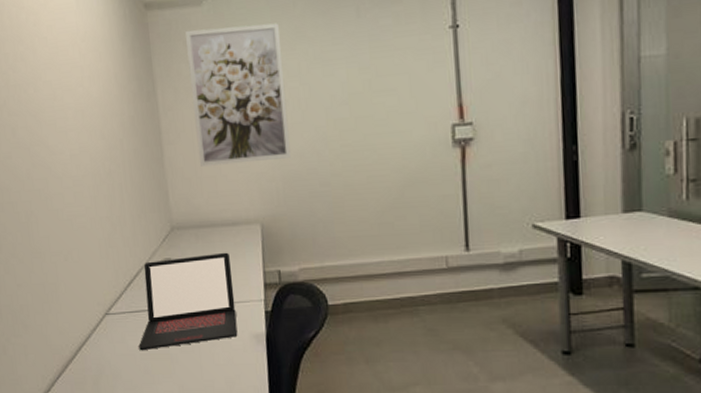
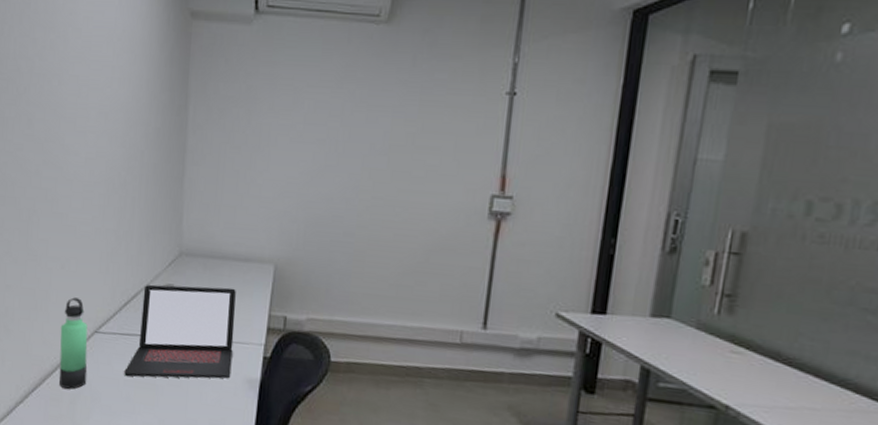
thermos bottle: none [73,285,106,371] -> present [59,297,88,389]
wall art: present [185,23,291,167] -> none [221,48,329,201]

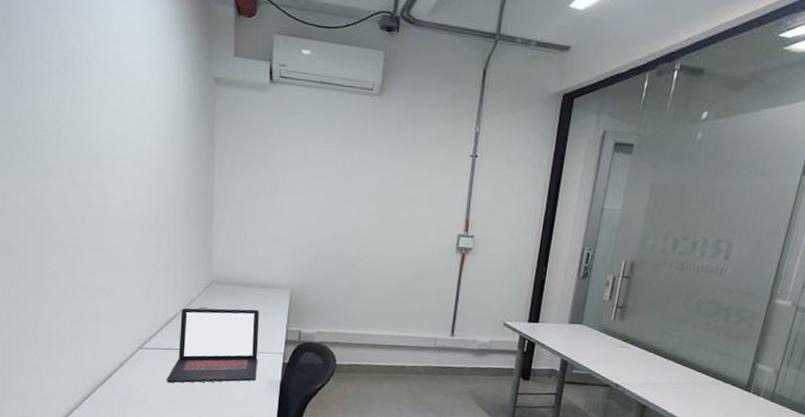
thermos bottle: present [59,297,88,389] -> none [108,320,134,395]

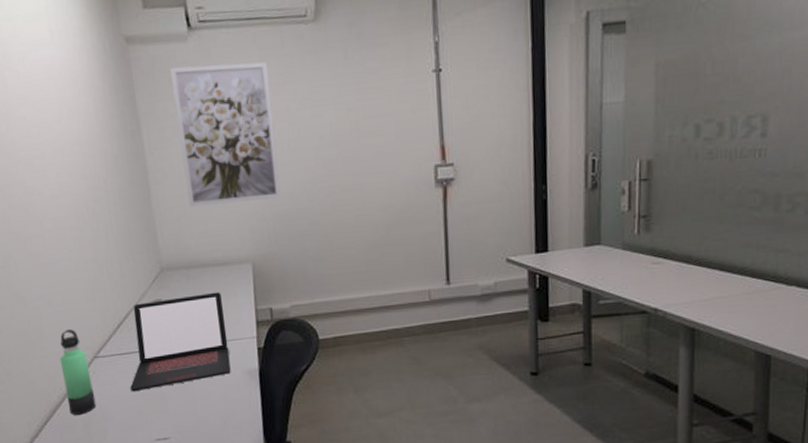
thermos bottle: none [108,320,134,395] -> present [59,329,96,415]
wall art: none [244,111,332,239] -> present [170,62,281,207]

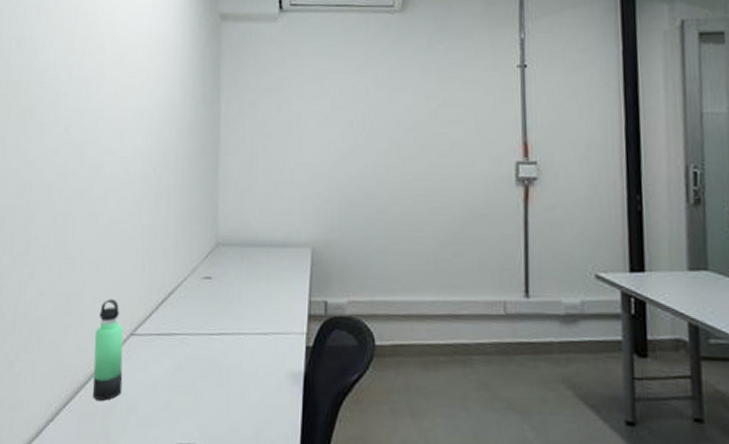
laptop: present [130,292,231,392] -> none [162,275,275,381]
wall art: present [170,62,281,207] -> none [255,44,351,182]

